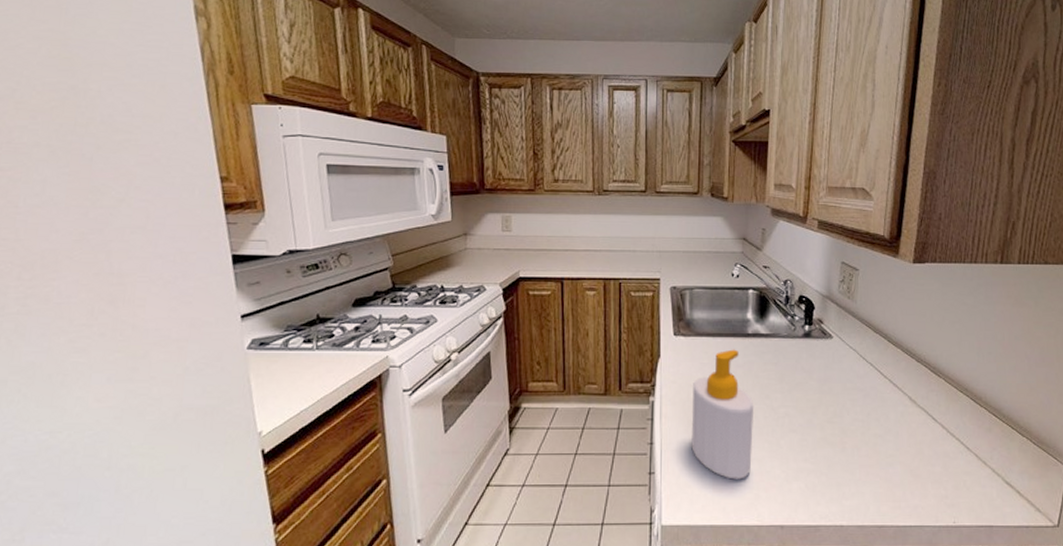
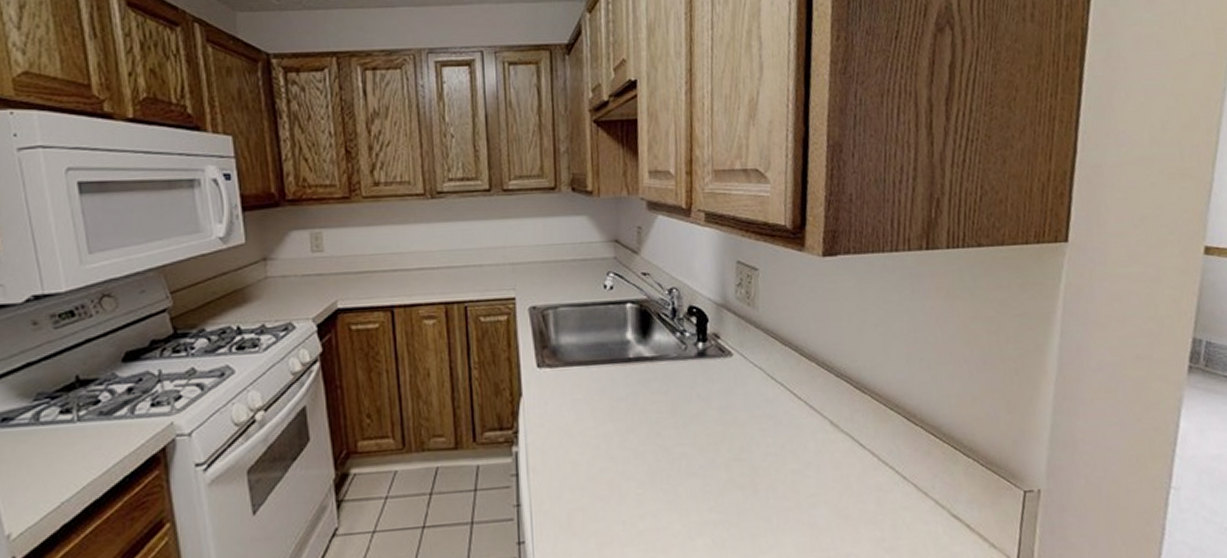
soap bottle: present [691,349,754,480] -> none [565,378,645,542]

